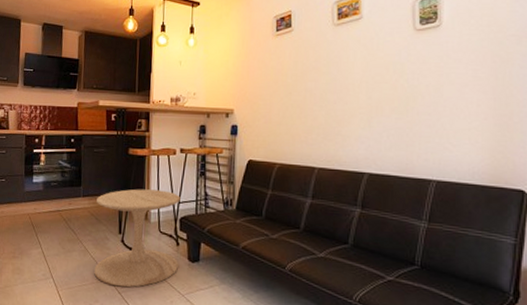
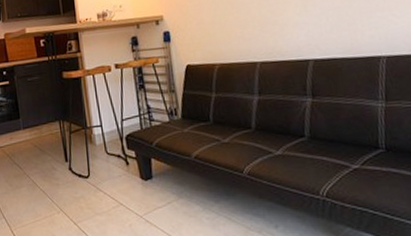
side table: present [94,189,180,288] -> none [38,110,132,217]

